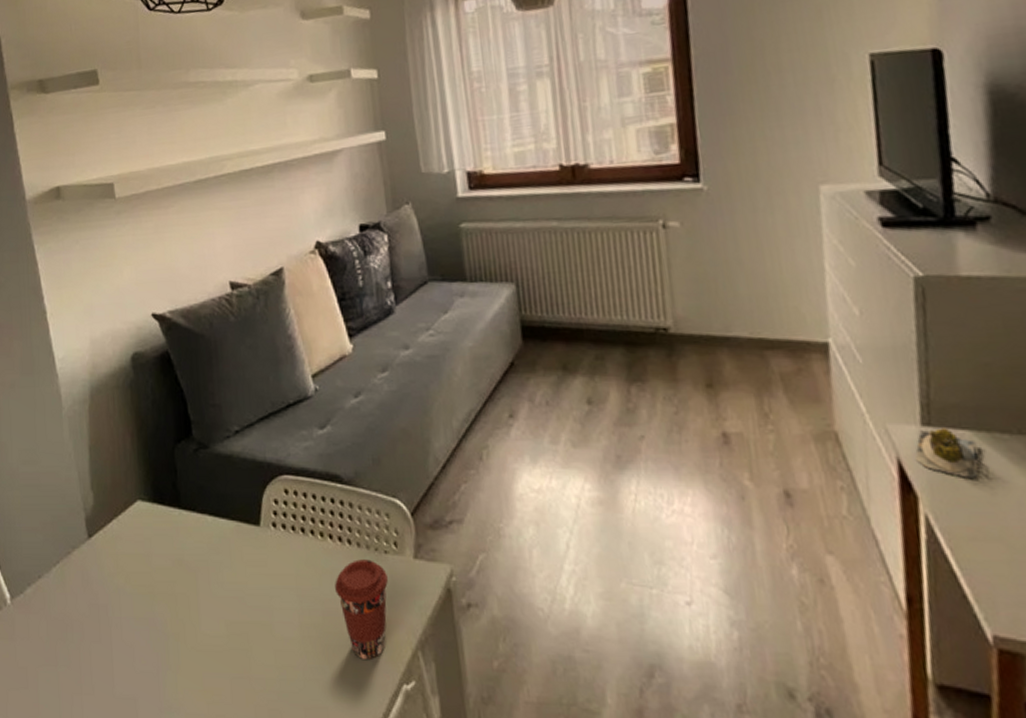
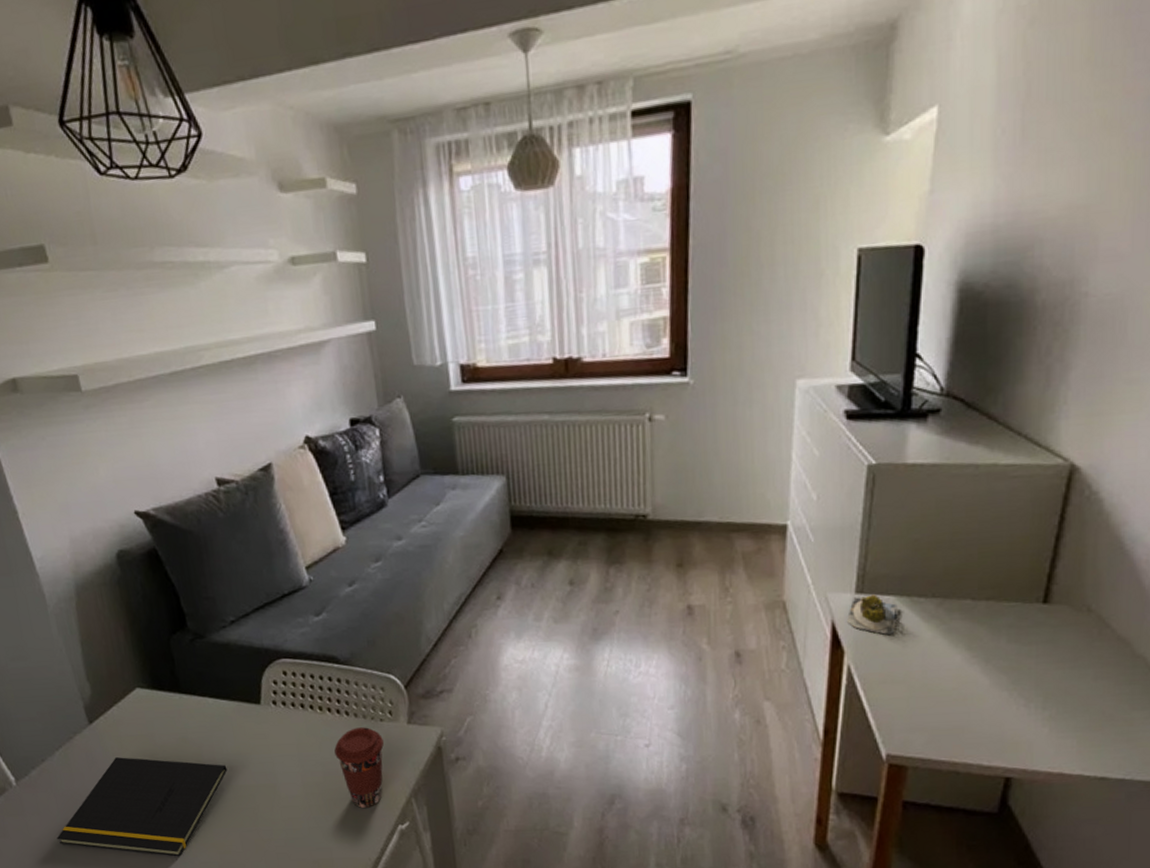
notepad: none [43,578,222,704] -> present [56,757,228,857]

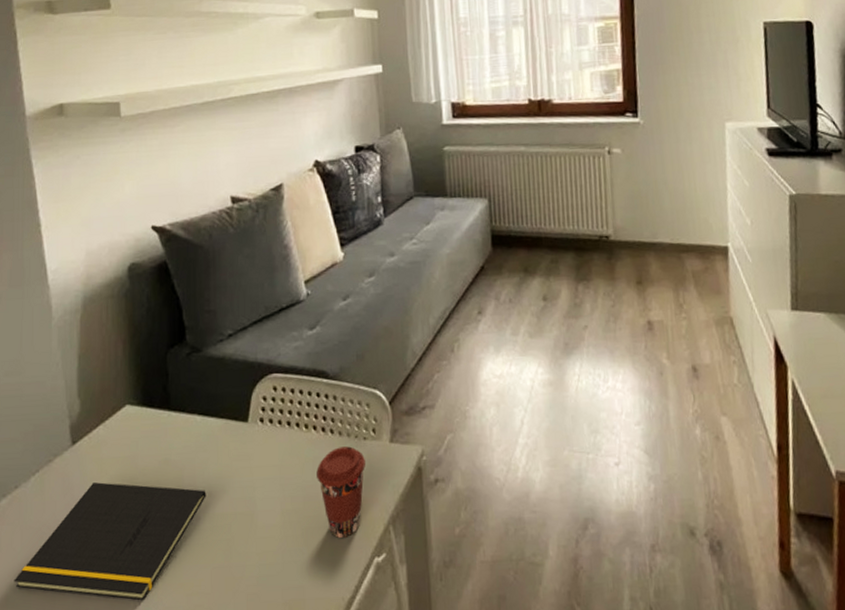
succulent plant: present [847,594,899,635] -> none [786,311,830,350]

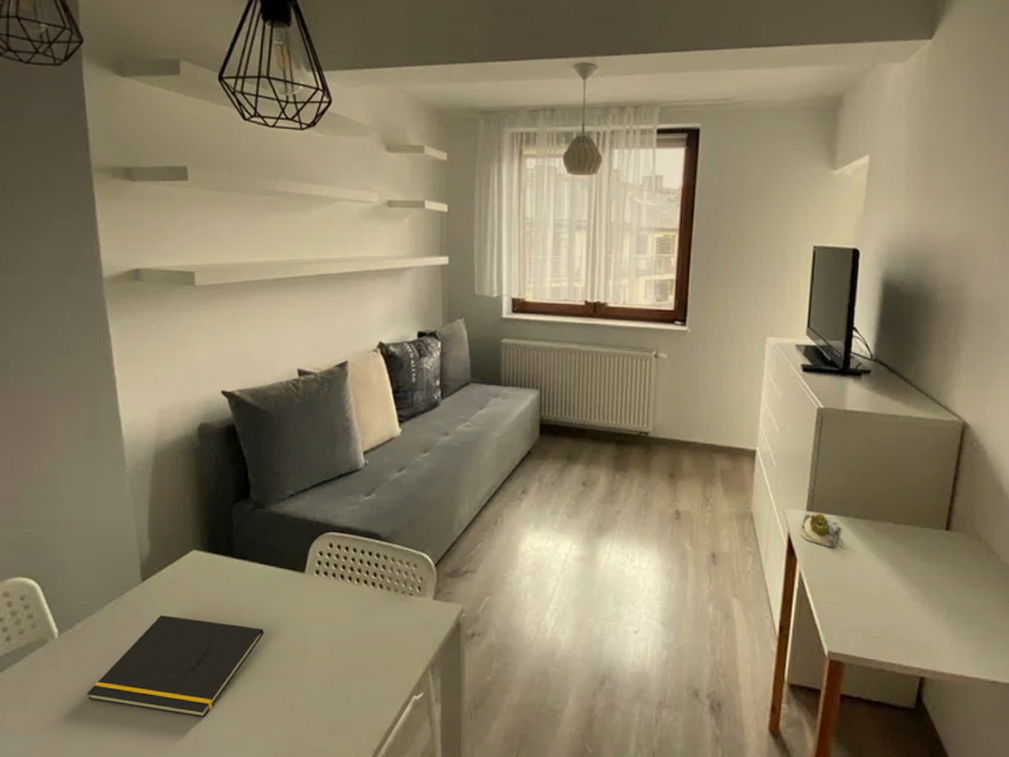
coffee cup: present [316,446,367,538] -> none [365,600,411,677]
succulent plant: none [786,311,830,350] -> present [800,513,839,547]

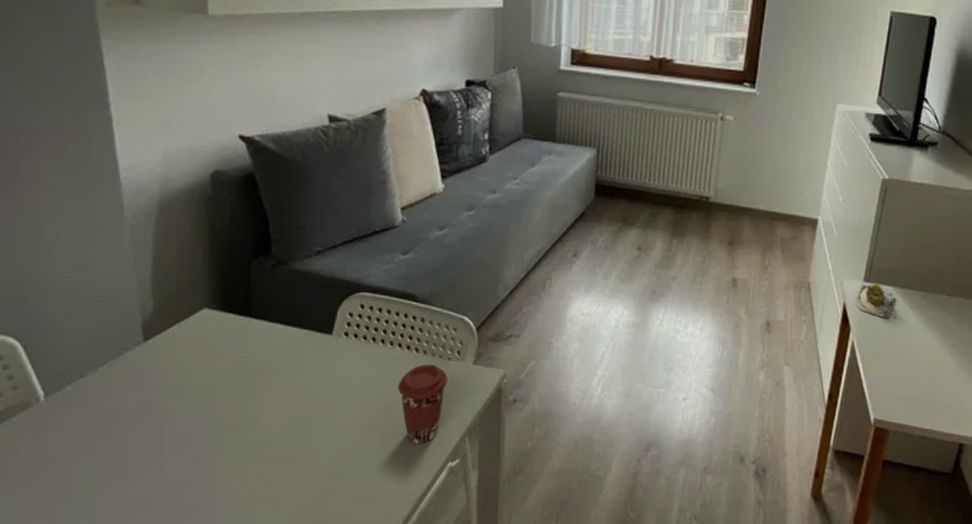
notepad: present [86,615,264,718] -> none [79,378,285,486]
coffee cup: none [365,600,411,677] -> present [398,364,449,443]

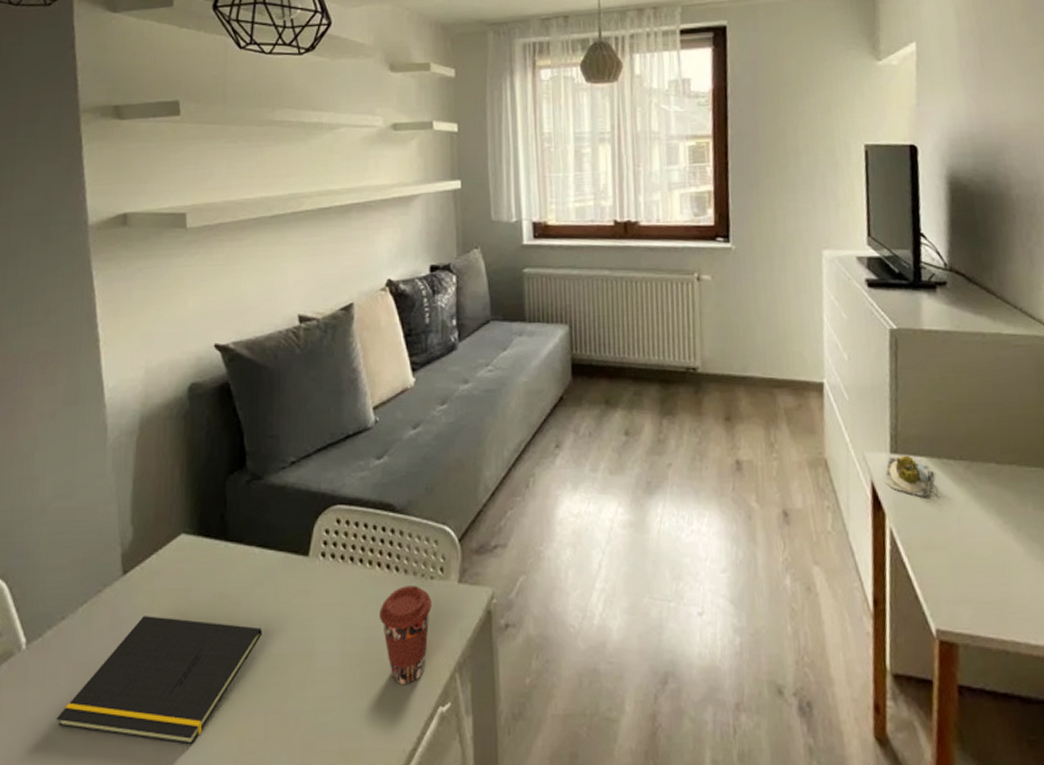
notepad: none [79,378,285,486] -> present [56,616,262,745]

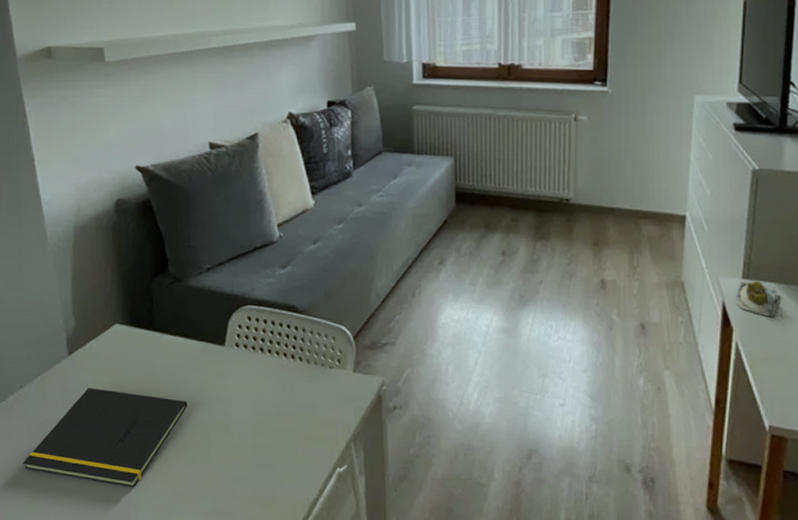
coffee cup: present [380,585,433,684] -> none [286,373,331,449]

